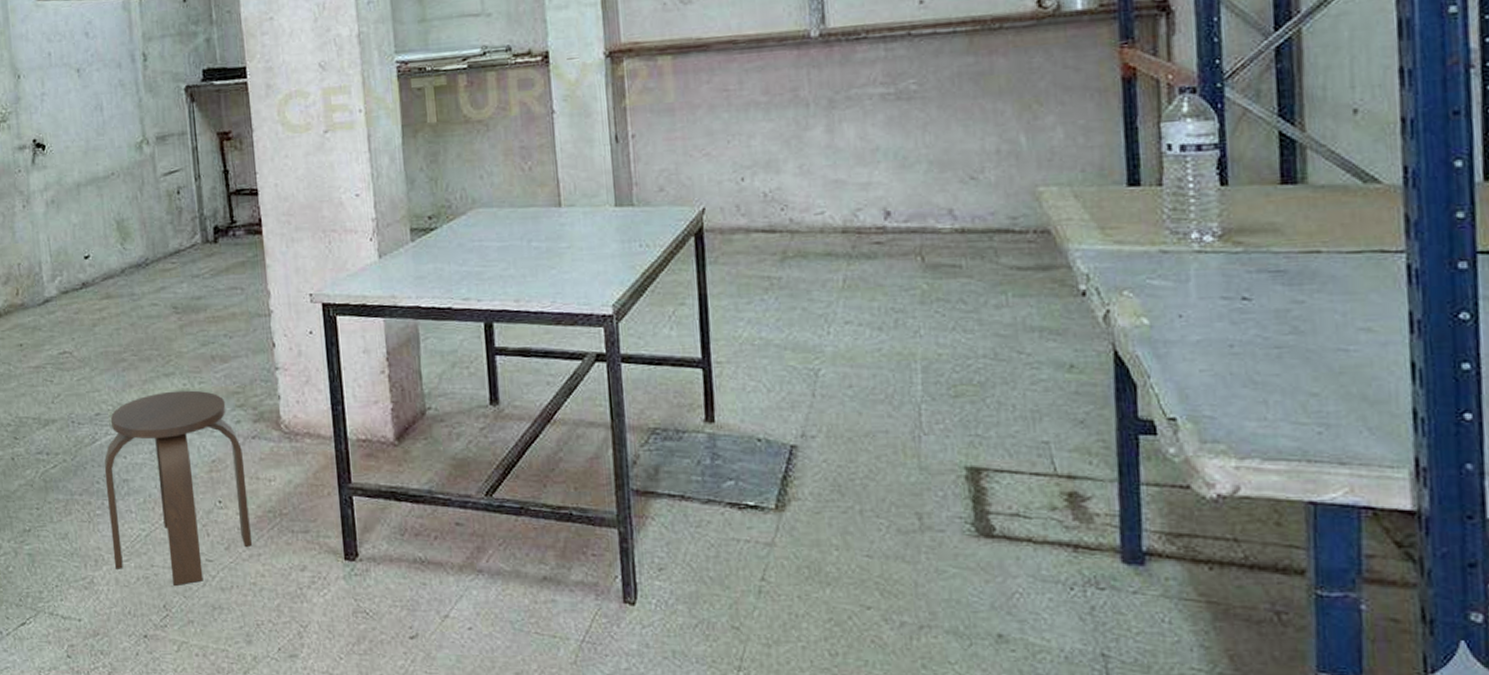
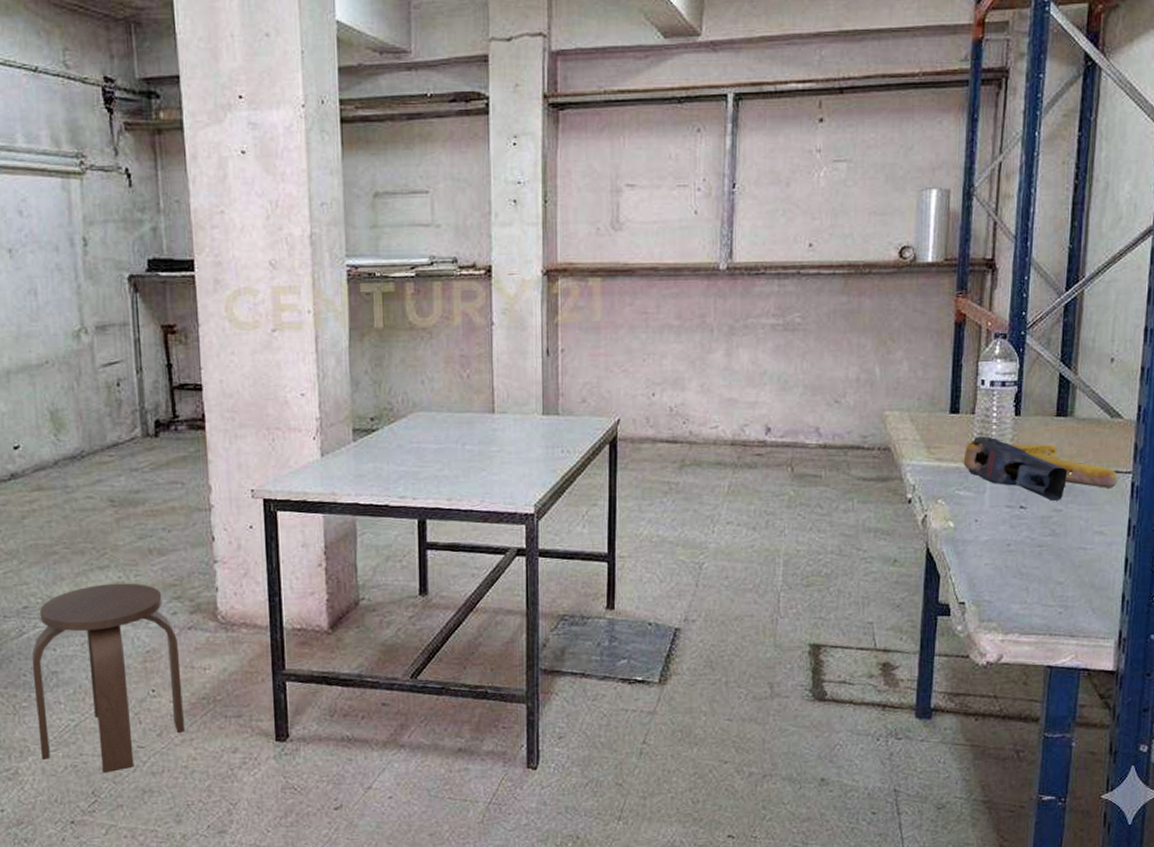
clamp: none [1152,212,1385,290] -> present [963,436,1118,501]

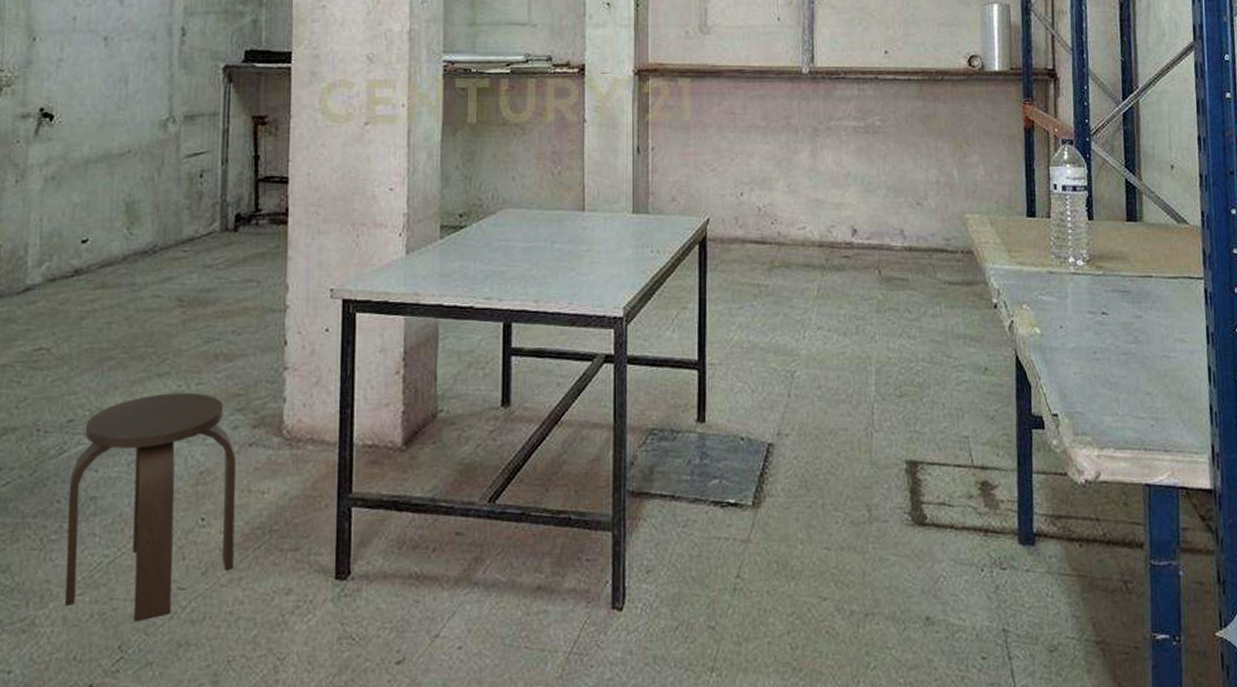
clamp: present [963,436,1118,501] -> none [1043,240,1191,307]

